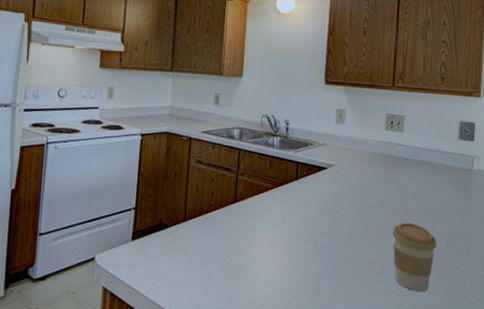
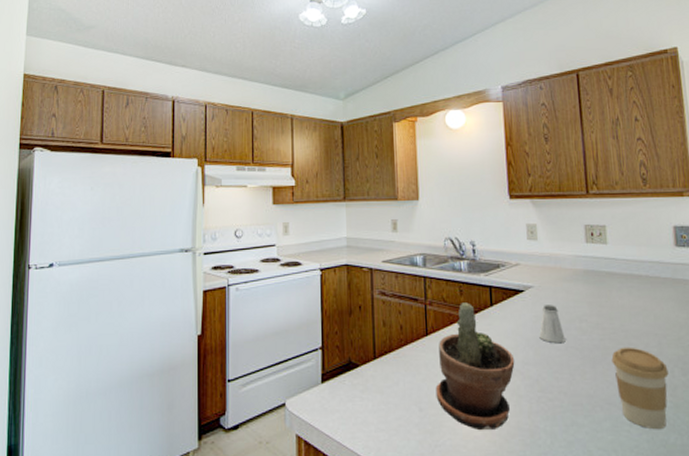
potted plant: none [237,175,311,289] -> present [435,302,515,431]
saltshaker: none [334,182,357,216] -> present [539,305,566,344]

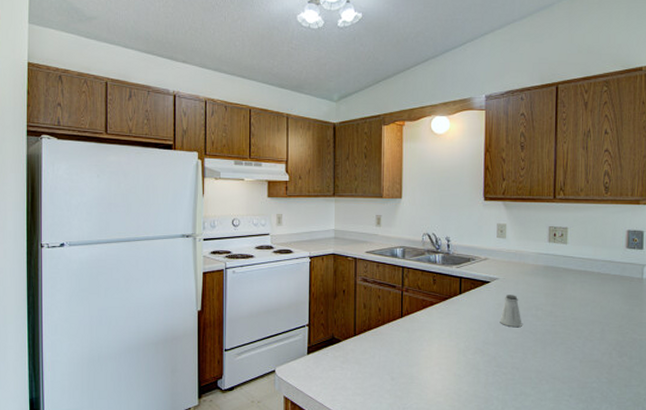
potted plant: present [435,302,515,431] -> none [406,290,477,397]
coffee cup: present [611,347,669,430] -> none [560,332,607,400]

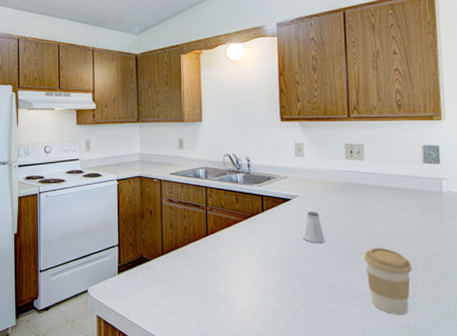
coffee cup: none [560,332,607,400] -> present [364,247,412,315]

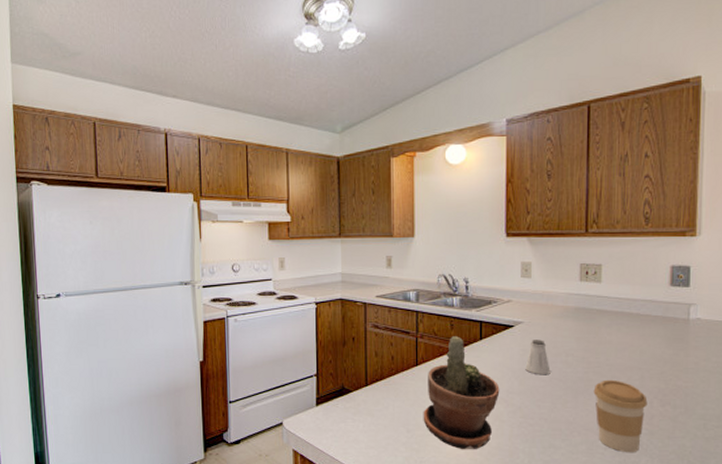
potted plant: none [214,209,281,314] -> present [423,336,500,450]

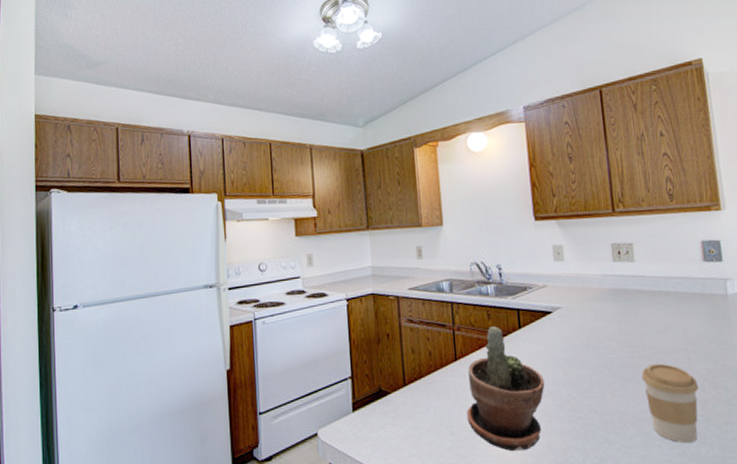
saltshaker: present [525,340,551,375] -> none [568,325,595,363]

